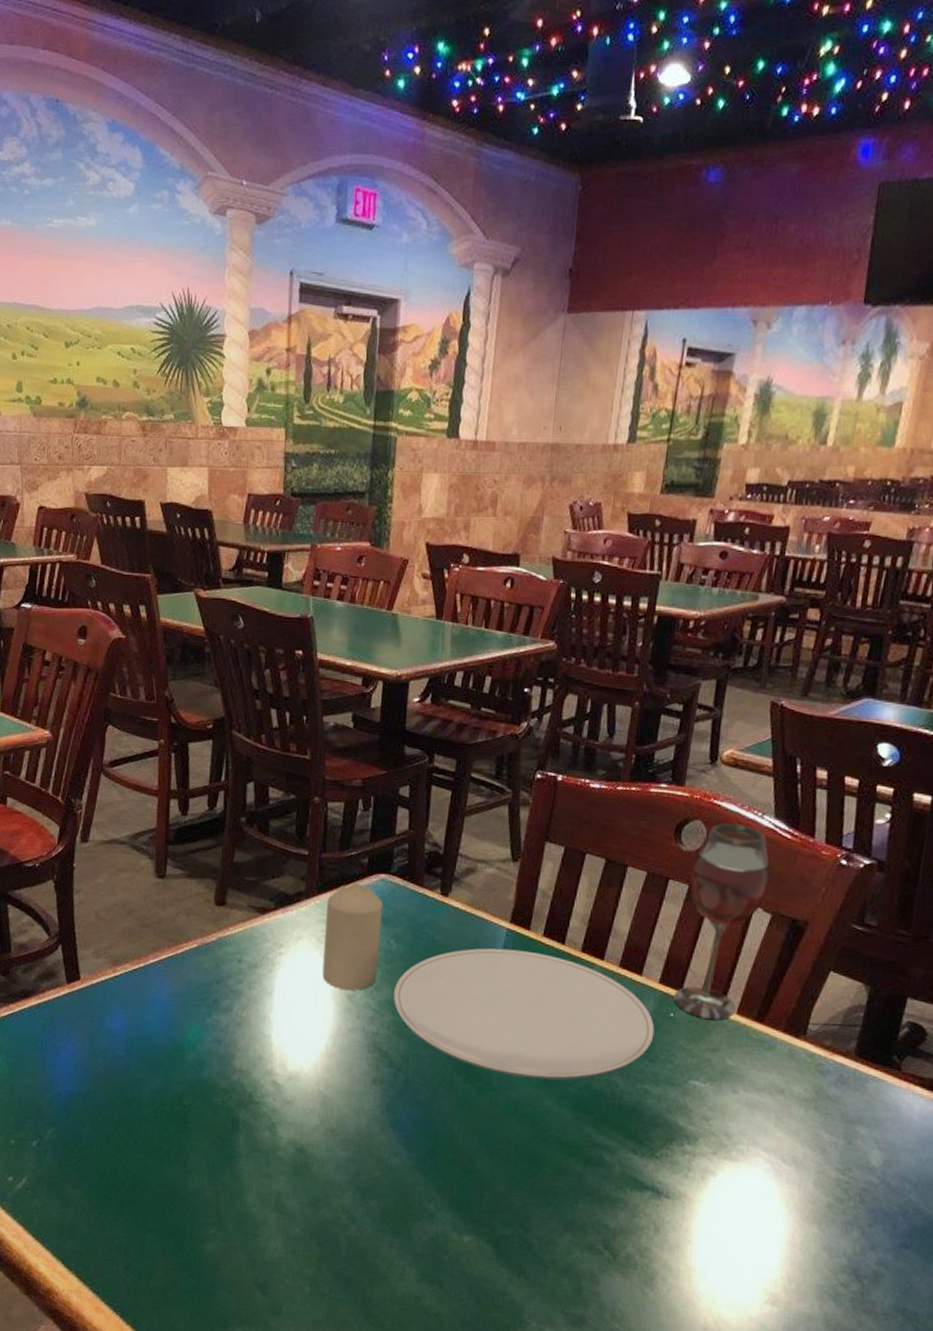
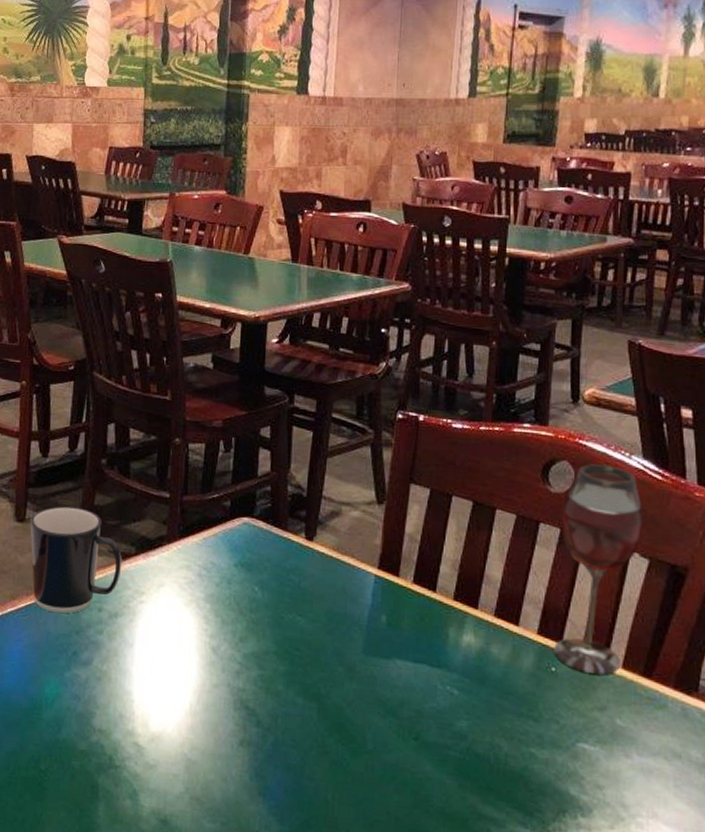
mug: none [170,863,262,965] -> present [30,506,123,614]
candle: present [322,883,384,990] -> none [185,526,247,642]
plate: present [394,948,655,1080] -> none [260,596,537,742]

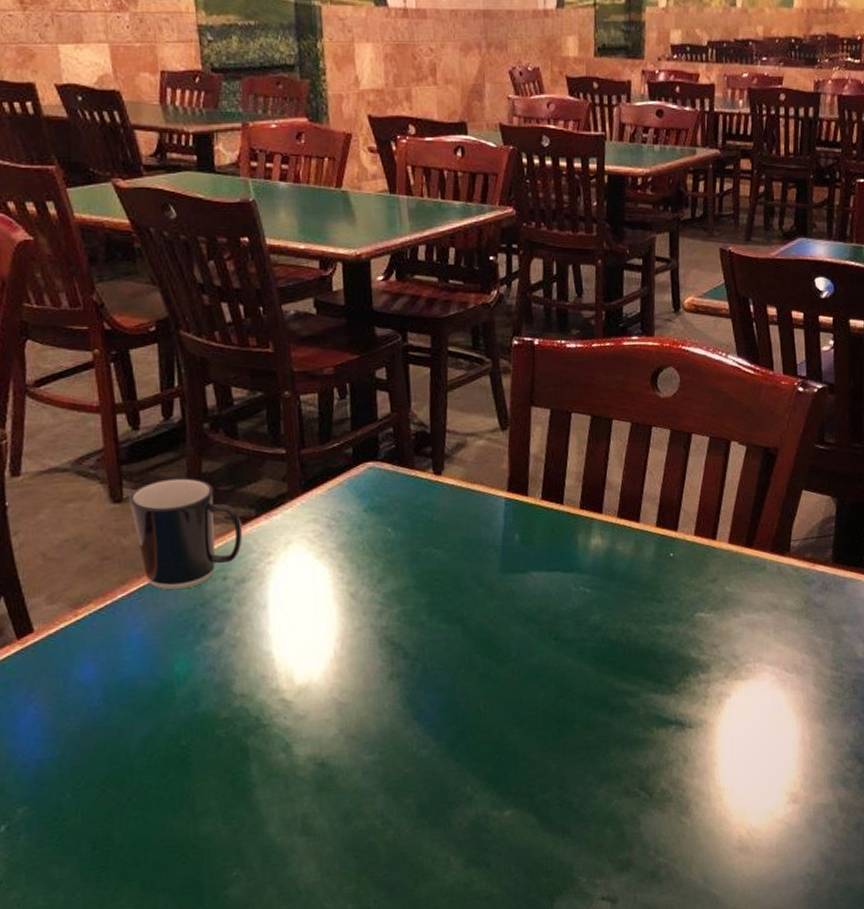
wineglass: present [554,464,644,675] -> none [670,366,741,553]

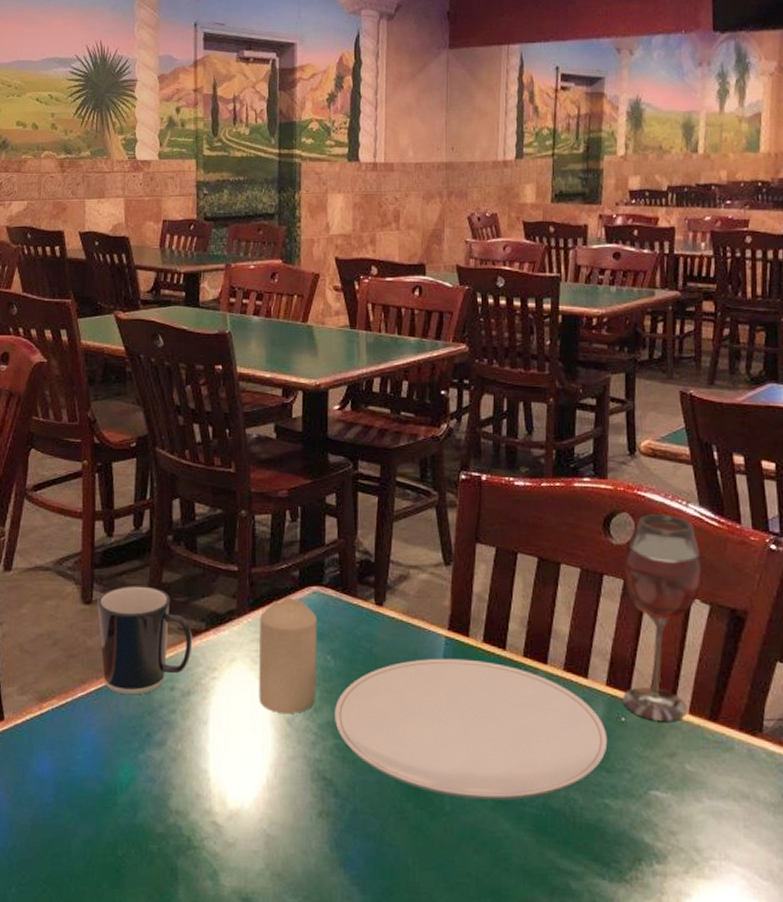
candle: none [314,475,379,588] -> present [259,597,318,713]
plate: none [399,516,658,643] -> present [335,658,608,801]
wineglass: none [670,366,741,553] -> present [623,514,703,721]

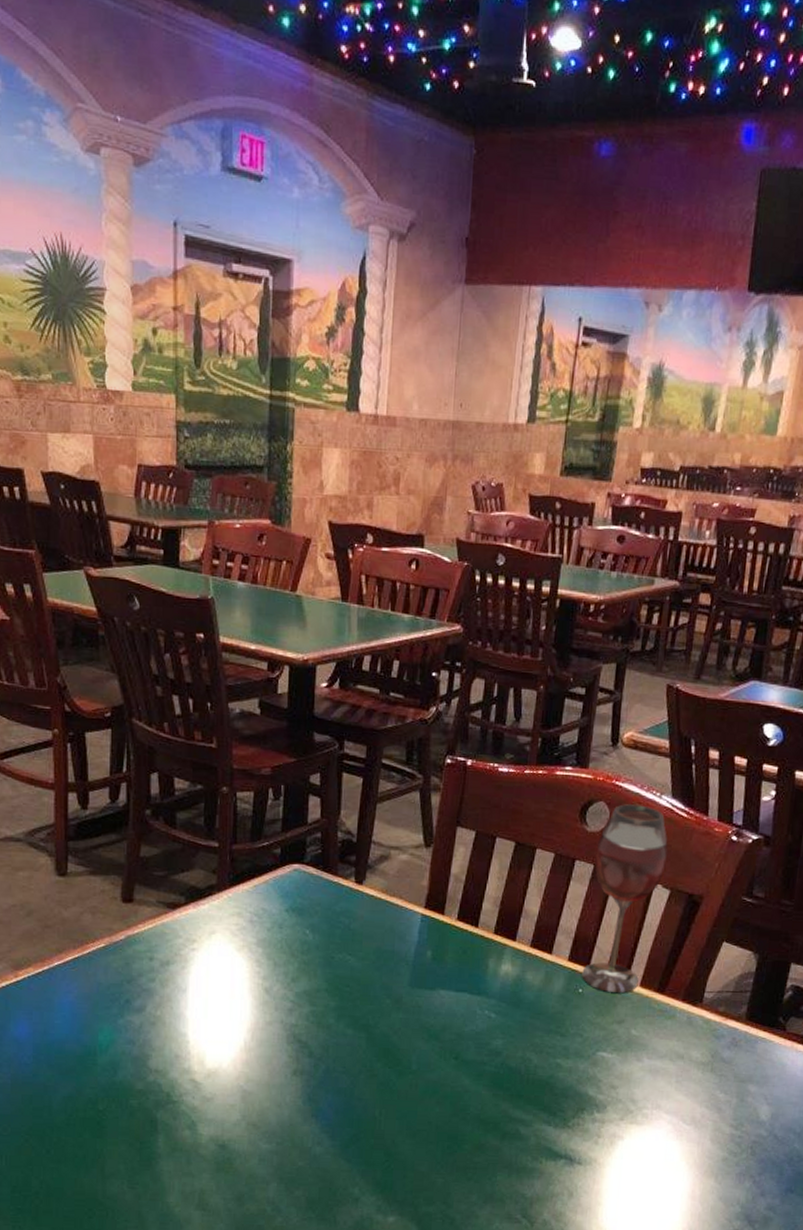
mug: present [97,585,193,695] -> none [73,859,172,965]
candle: present [259,597,318,713] -> none [238,874,298,983]
plate: present [335,658,608,801] -> none [311,934,565,1060]

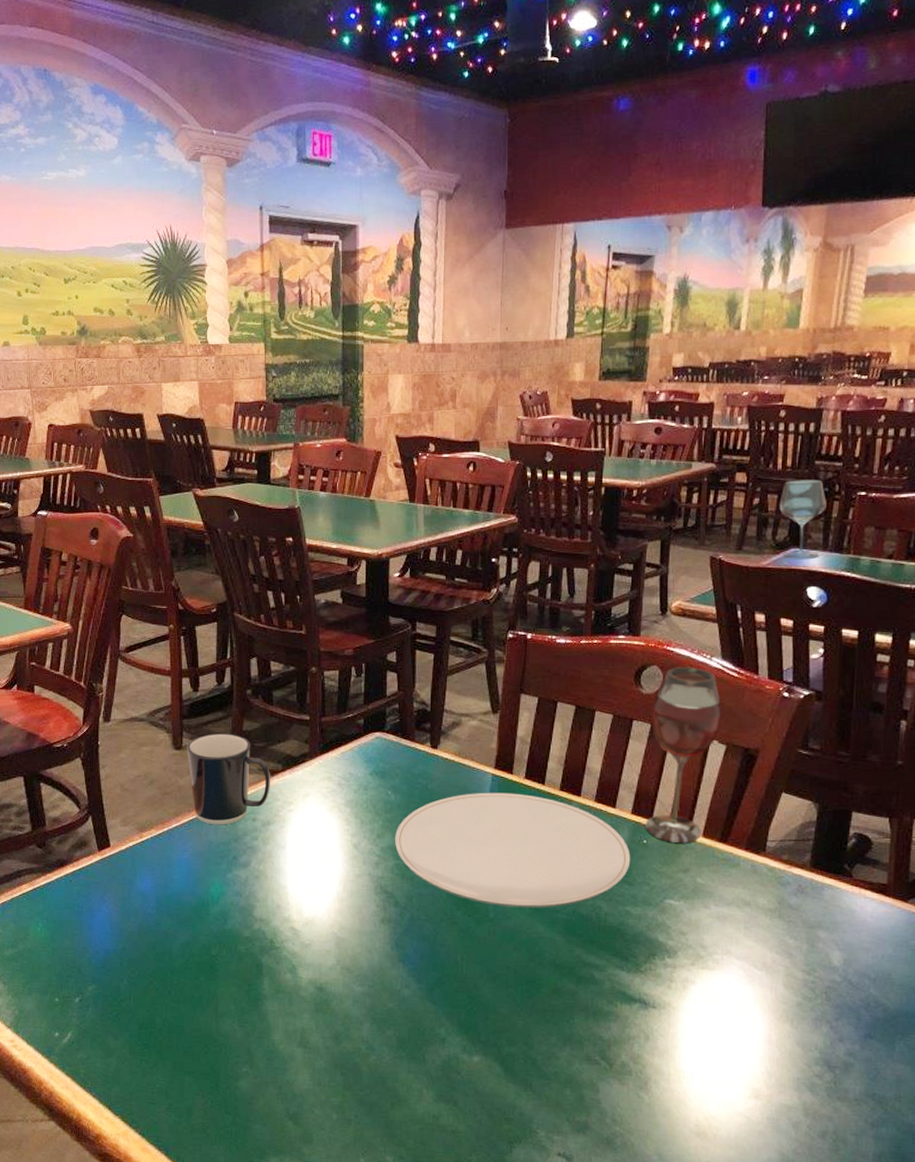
mug: none [73,859,172,965] -> present [187,733,271,825]
plate: none [311,934,565,1060] -> present [395,792,631,909]
wine glass: none [742,605,790,694] -> present [779,479,826,560]

